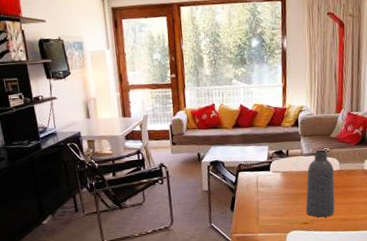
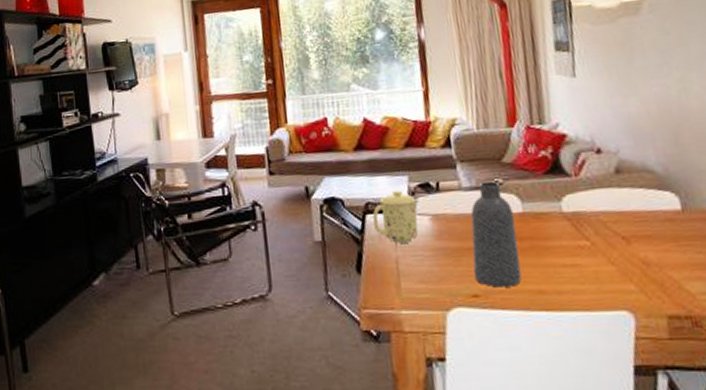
mug: none [243,155,275,191] -> present [372,189,419,243]

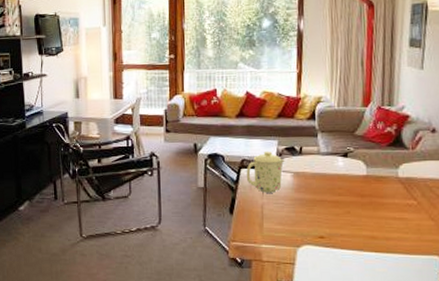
vase: present [470,181,522,288] -> none [322,149,360,232]

